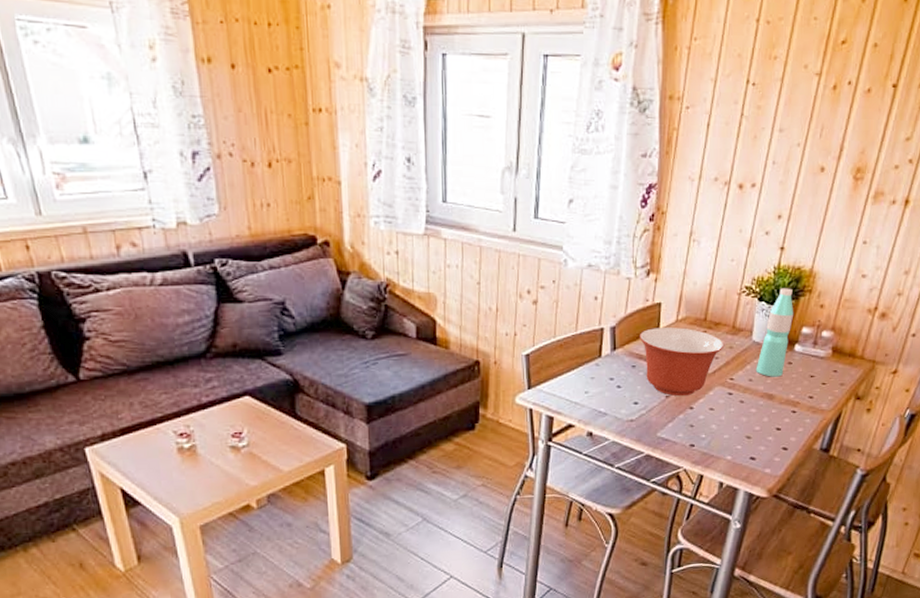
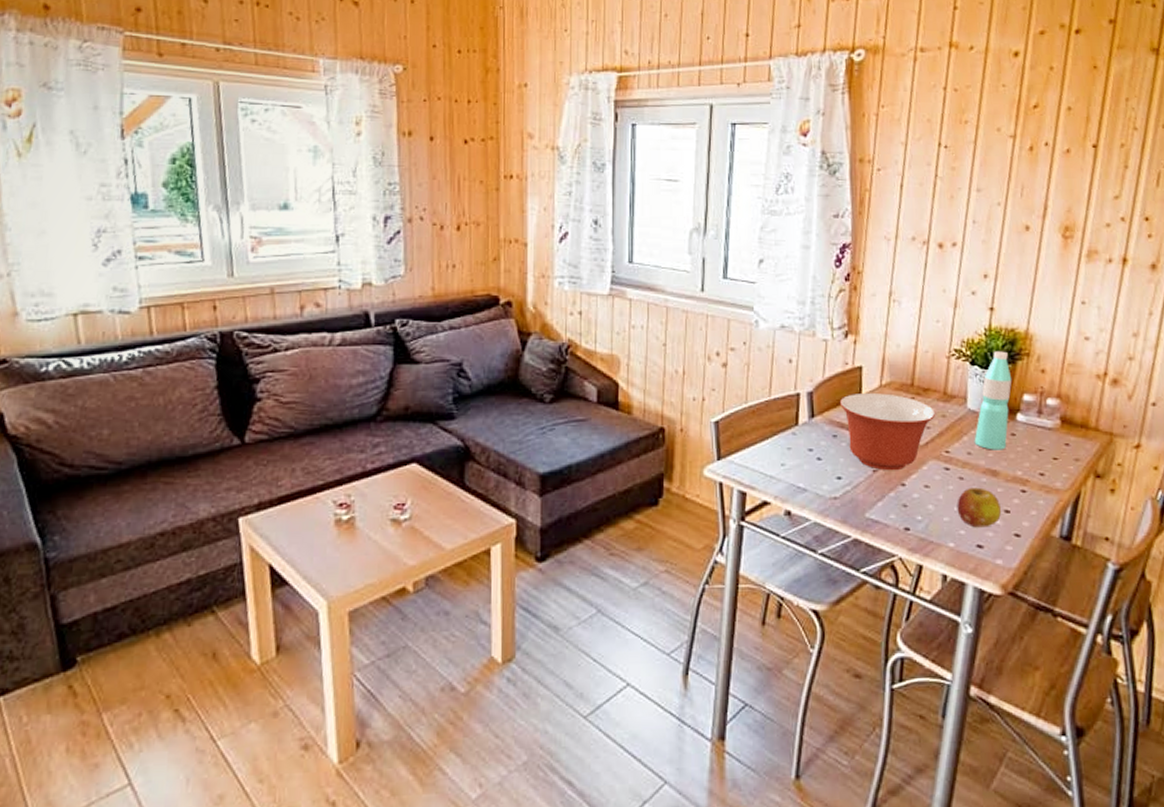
fruit: none [736,409,774,443] -> present [957,487,1002,528]

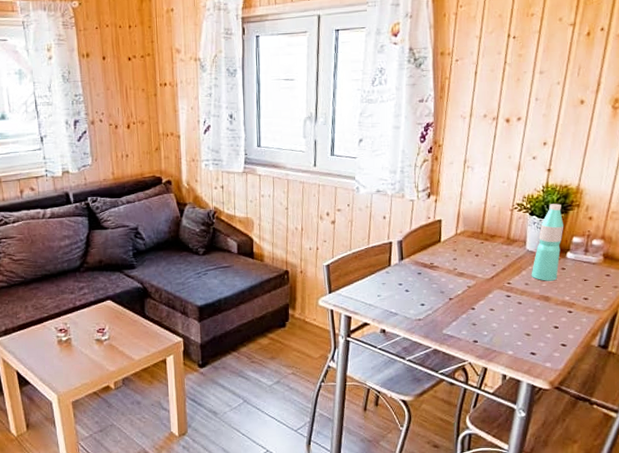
mixing bowl: present [839,393,936,471] -> none [423,240,501,299]
fruit: present [957,487,1002,528] -> none [515,310,552,340]

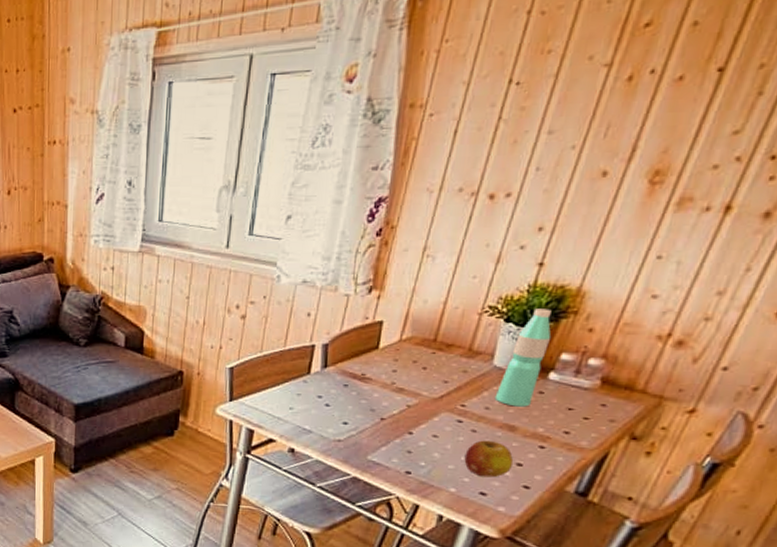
fruit: none [515,310,552,340] -> present [464,440,514,478]

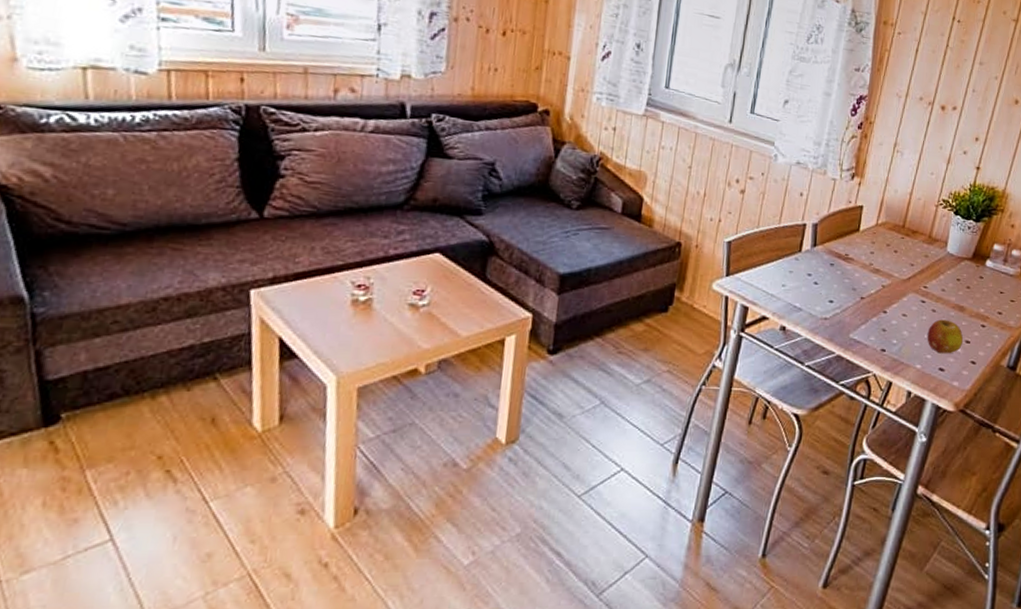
water bottle: present [494,308,552,407] -> none [948,205,987,290]

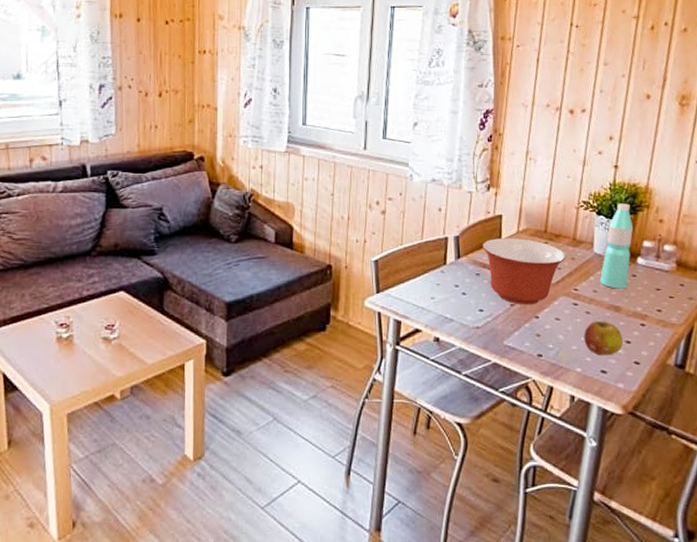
mixing bowl: none [839,229,921,300] -> present [482,238,566,305]
water bottle: none [948,205,987,290] -> present [599,203,634,289]

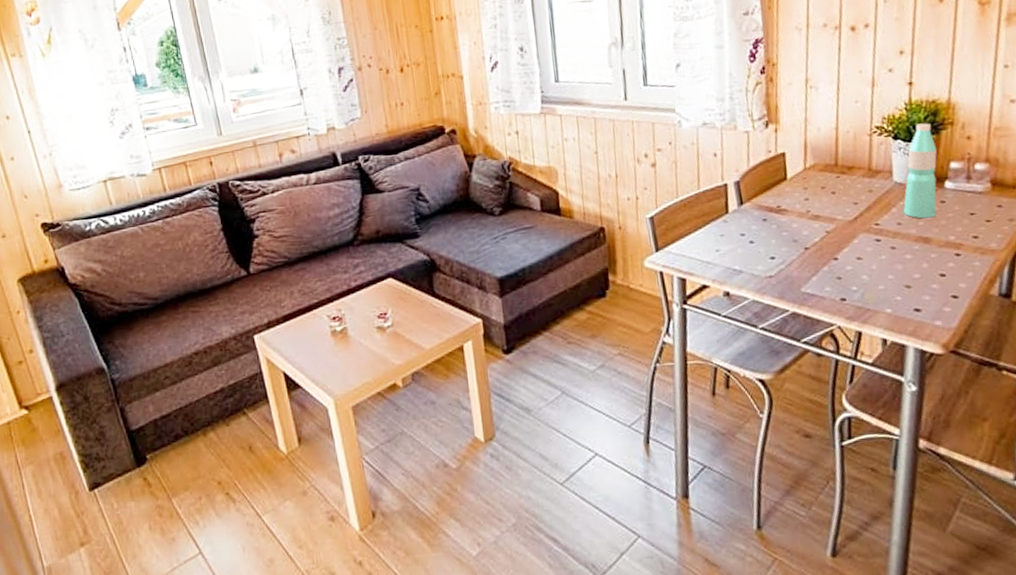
mixing bowl: present [482,238,566,305] -> none [766,175,863,248]
fruit: present [584,321,624,356] -> none [891,255,937,293]

